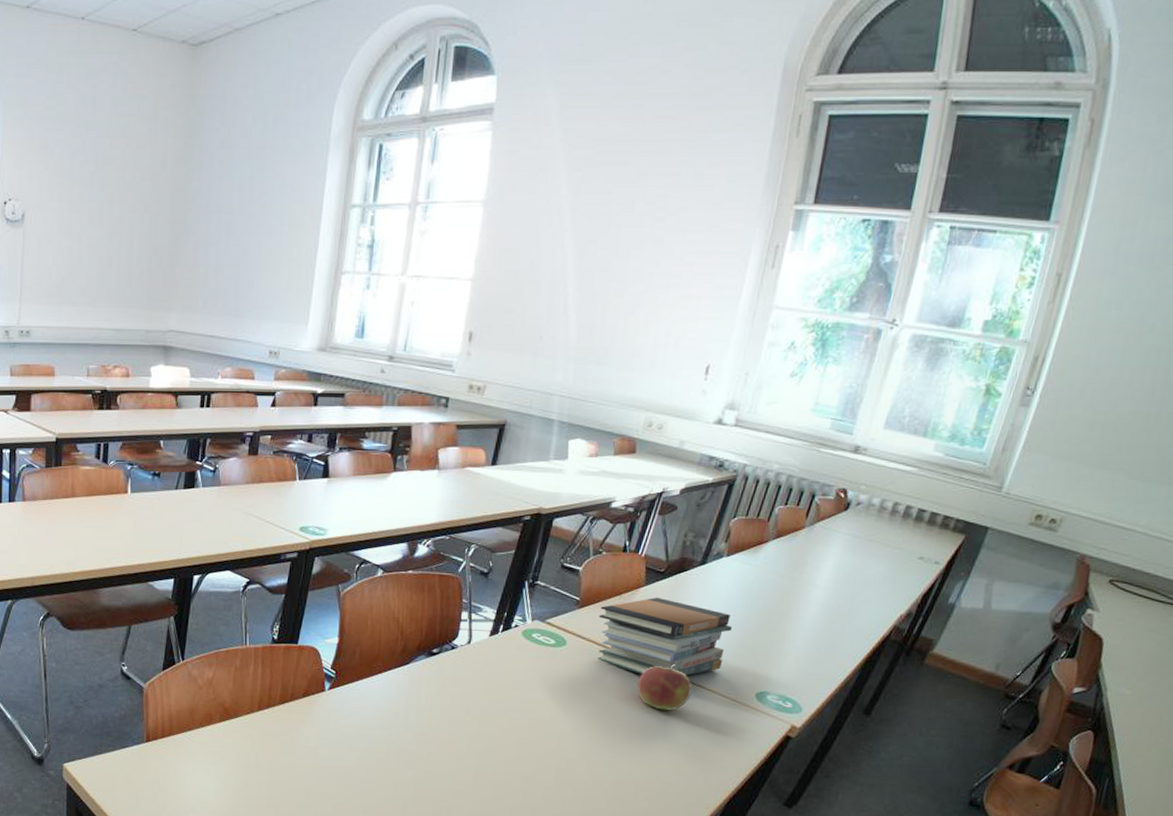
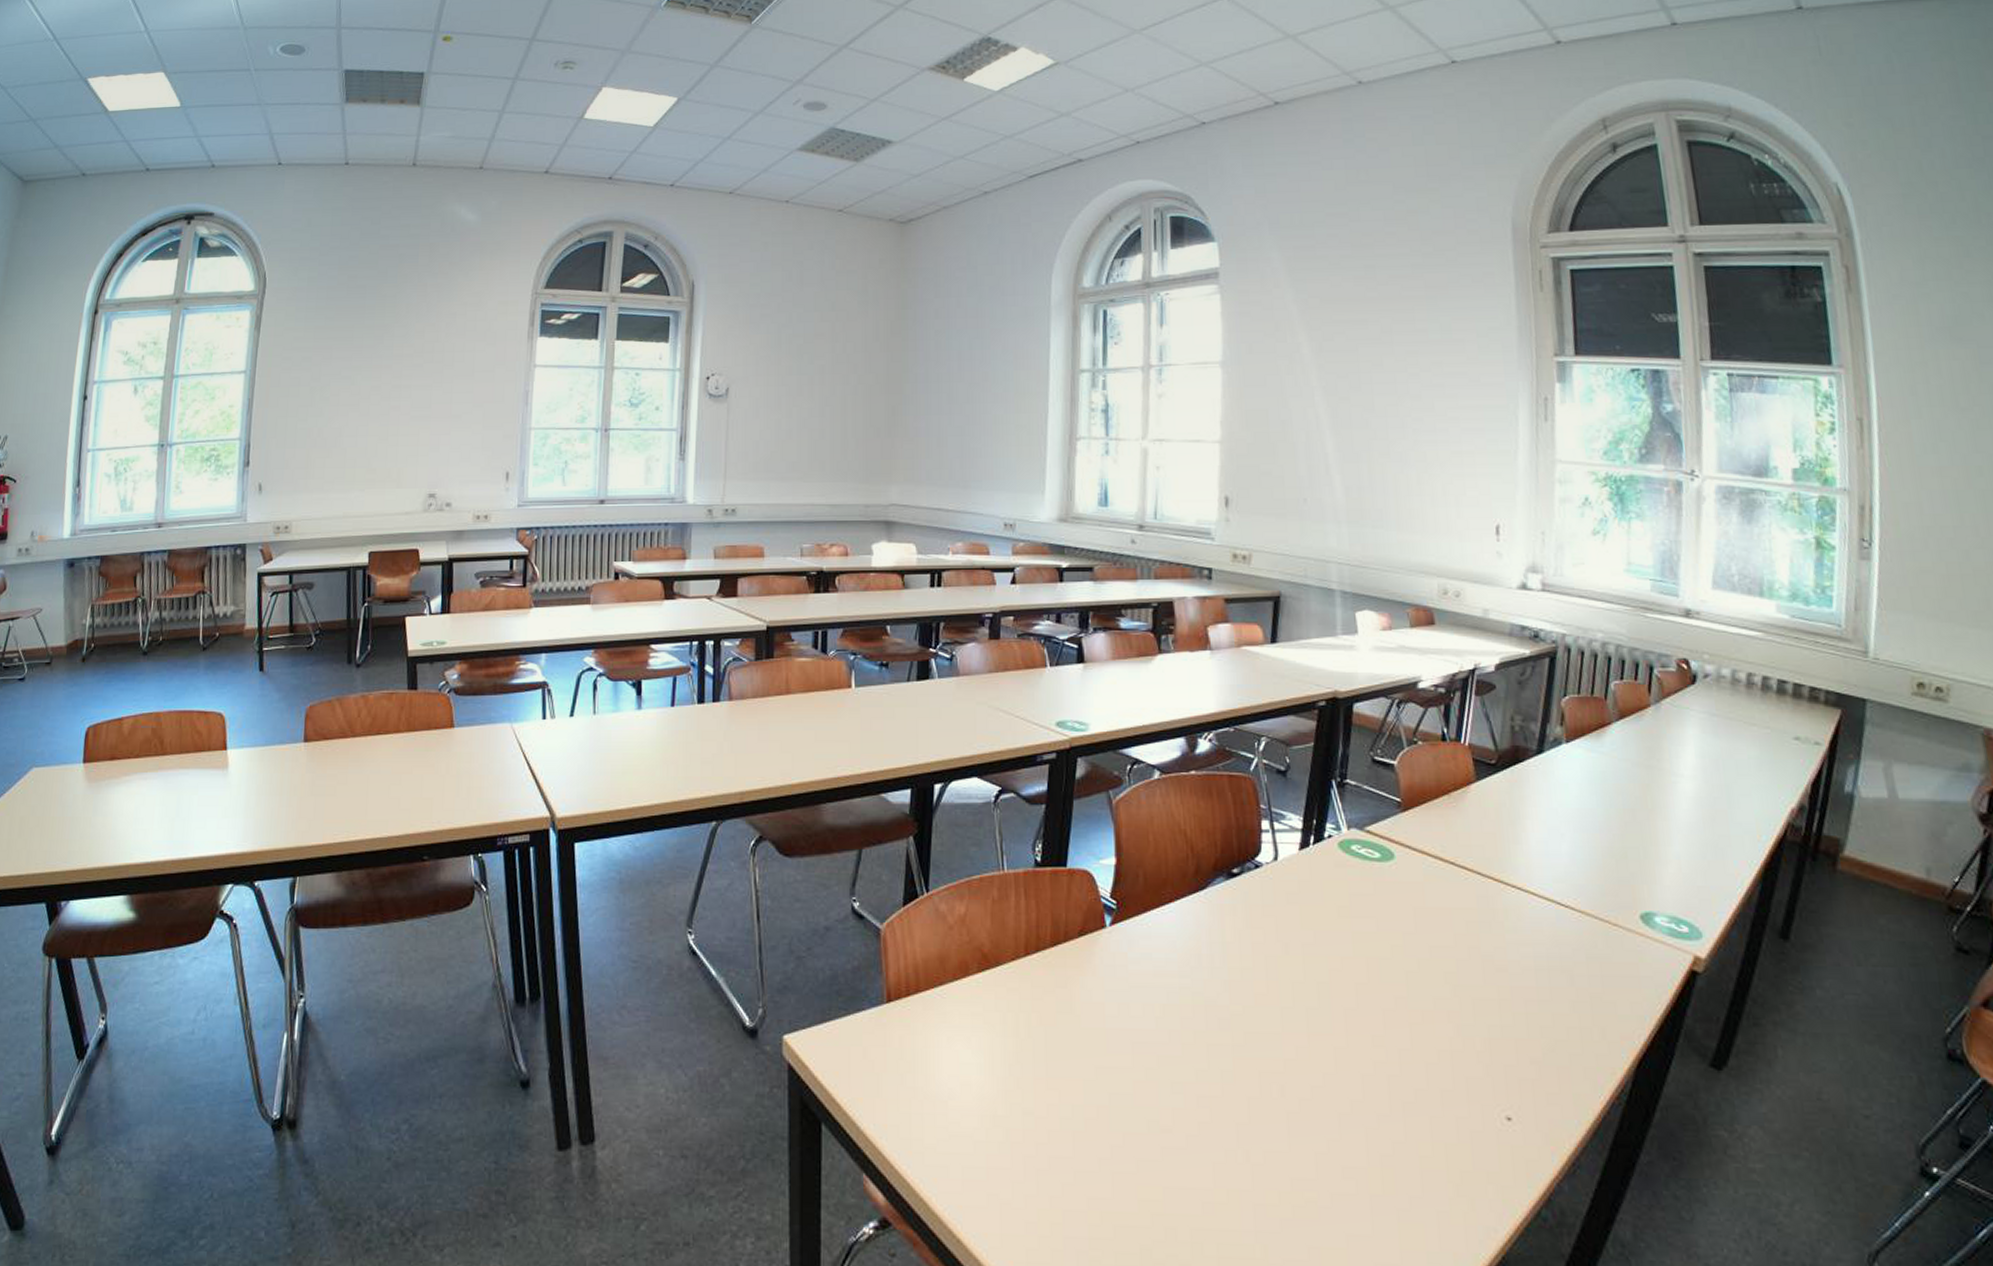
book stack: present [598,597,733,676] -> none [1427,795,1593,895]
apple: present [637,663,693,711] -> none [1490,878,1562,941]

